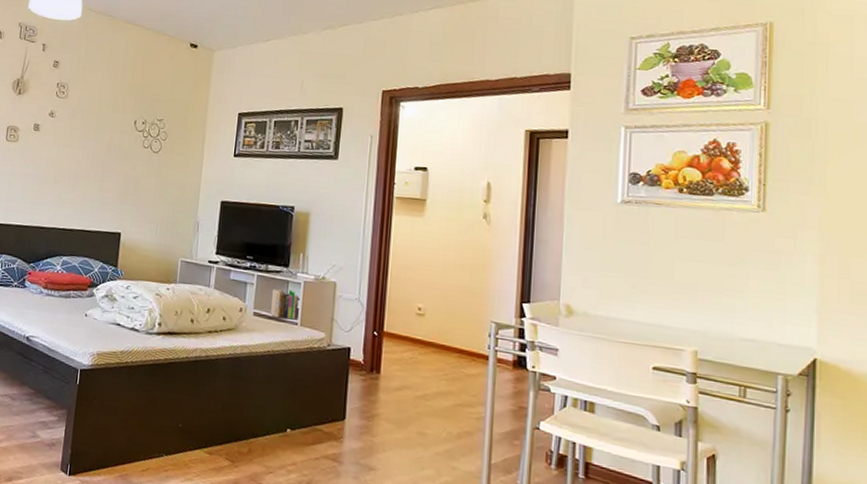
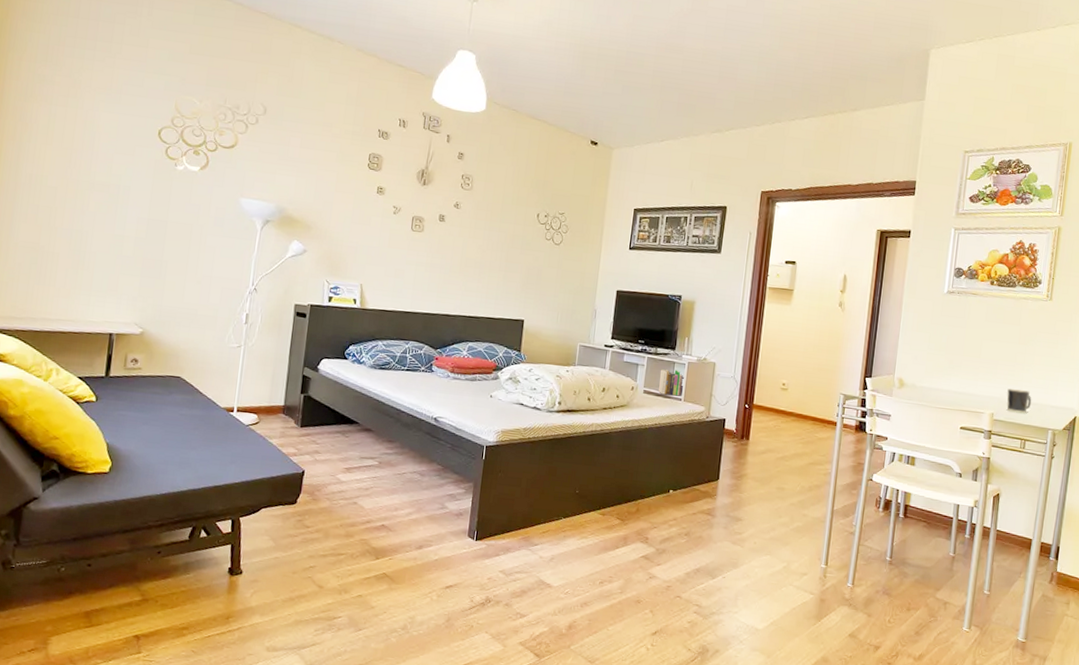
mug: none [714,320,750,353] -> present [1006,388,1032,414]

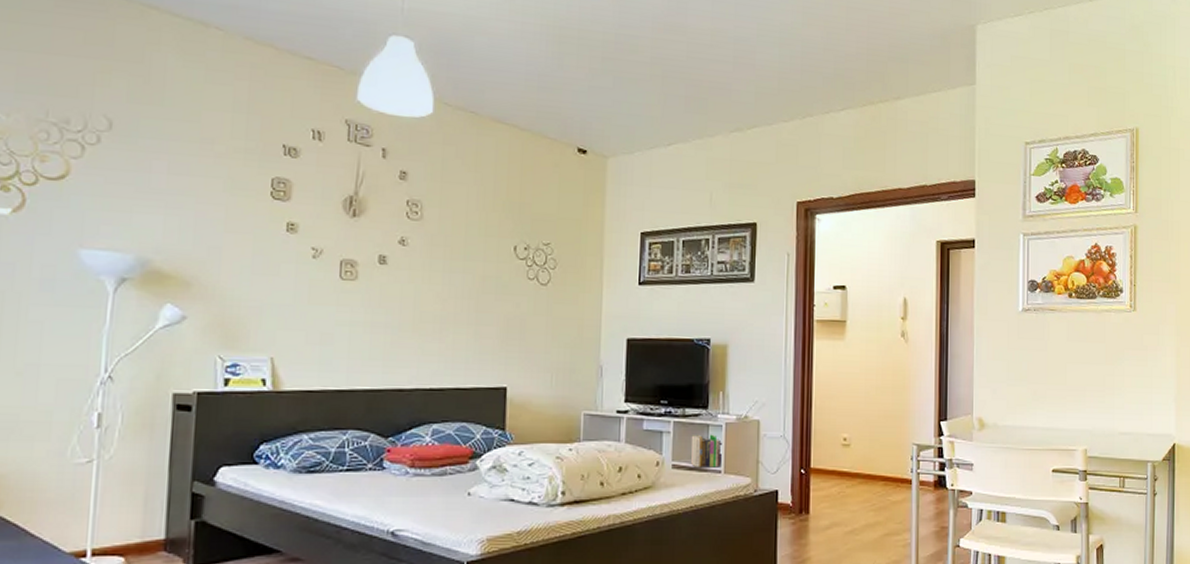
mug: present [1006,388,1032,414] -> none [1099,418,1127,446]

